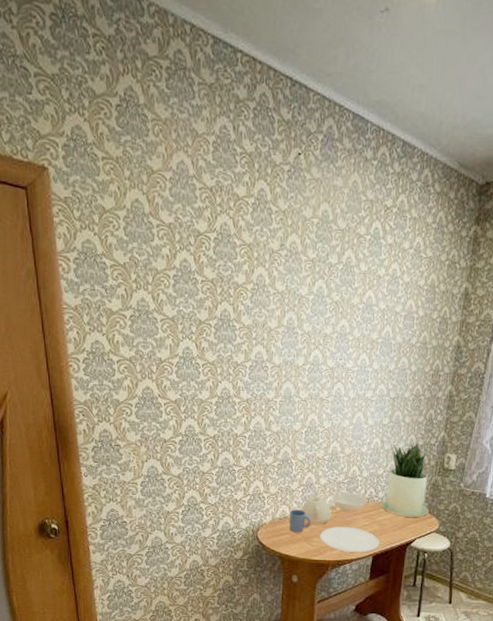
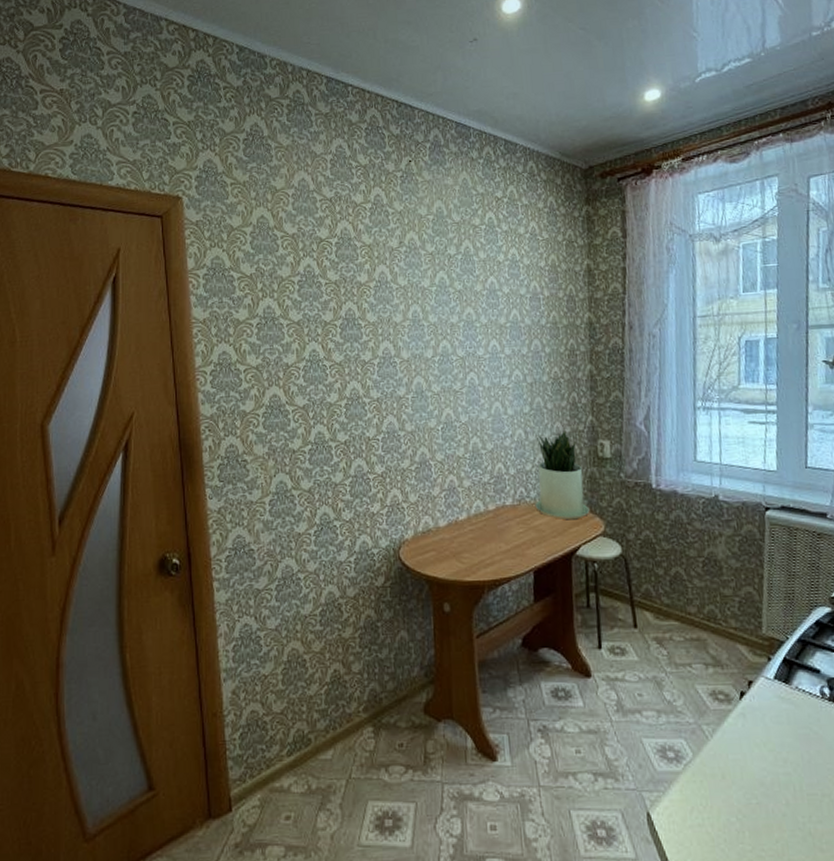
mug: present [289,509,311,533] -> none [433,519,458,549]
teapot: present [301,490,332,525] -> none [445,494,481,537]
plate: present [320,526,380,553] -> none [470,536,540,569]
bowl: present [331,492,368,513] -> none [477,494,519,520]

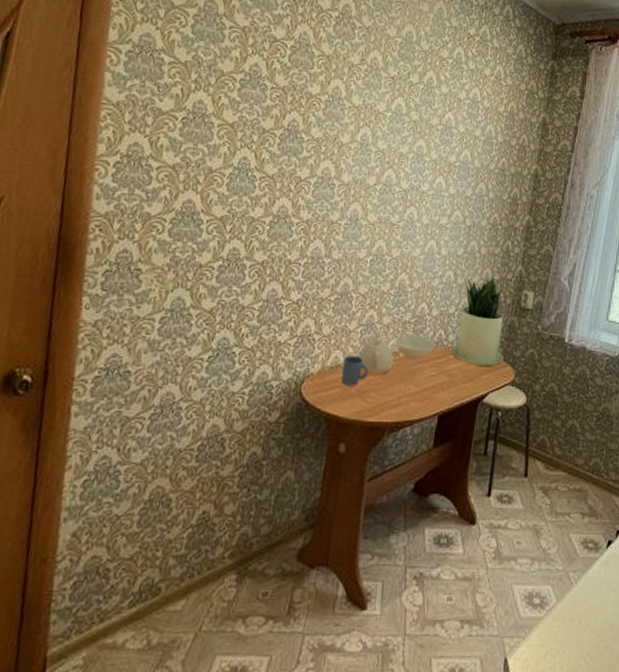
mug: none [433,519,458,549] -> present [341,355,368,386]
teapot: none [445,494,481,537] -> present [358,331,394,376]
bowl: none [477,494,519,520] -> present [394,334,436,361]

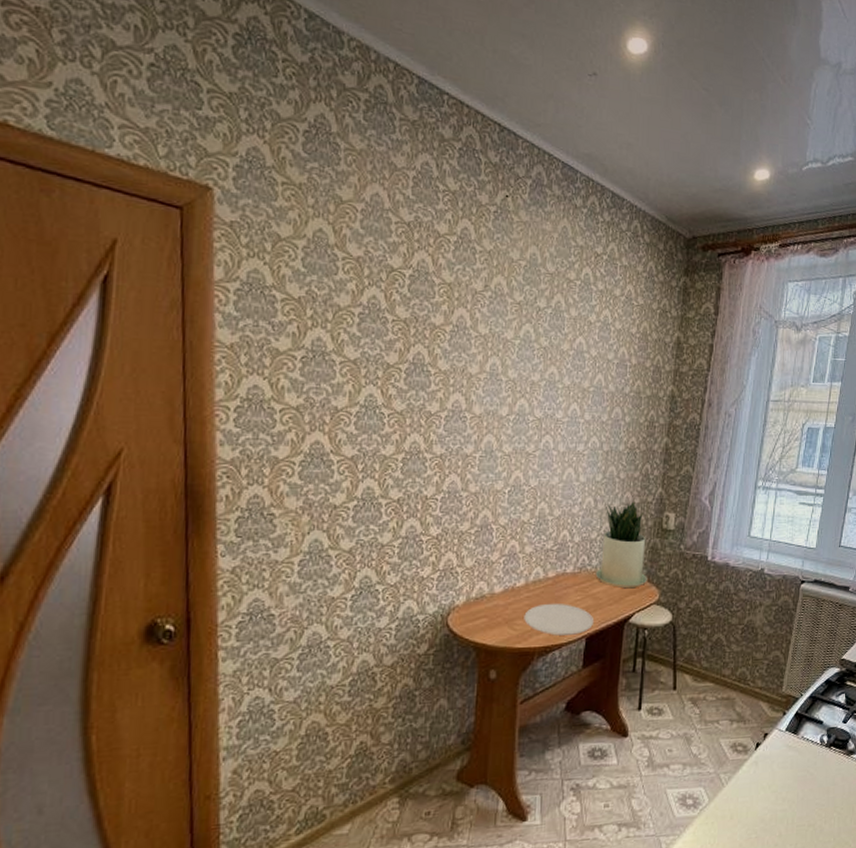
mug: present [341,355,368,386] -> none [487,586,513,615]
teapot: present [358,331,394,376] -> none [502,560,538,604]
plate: none [377,377,448,412] -> present [524,603,595,636]
bowl: present [394,334,436,361] -> none [538,561,580,587]

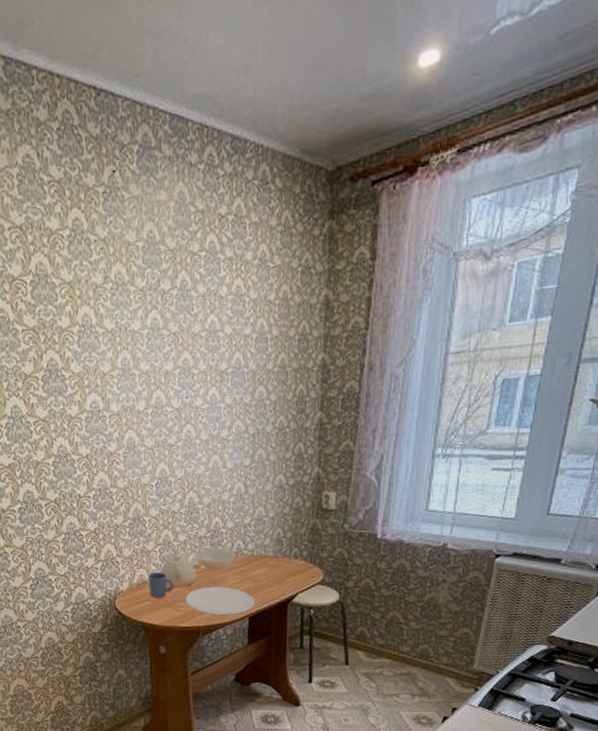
mug: none [487,586,513,615] -> present [148,572,173,599]
teapot: none [502,560,538,604] -> present [161,548,196,588]
bowl: none [538,561,580,587] -> present [193,547,236,571]
planter: present [595,501,648,589] -> none [252,483,309,570]

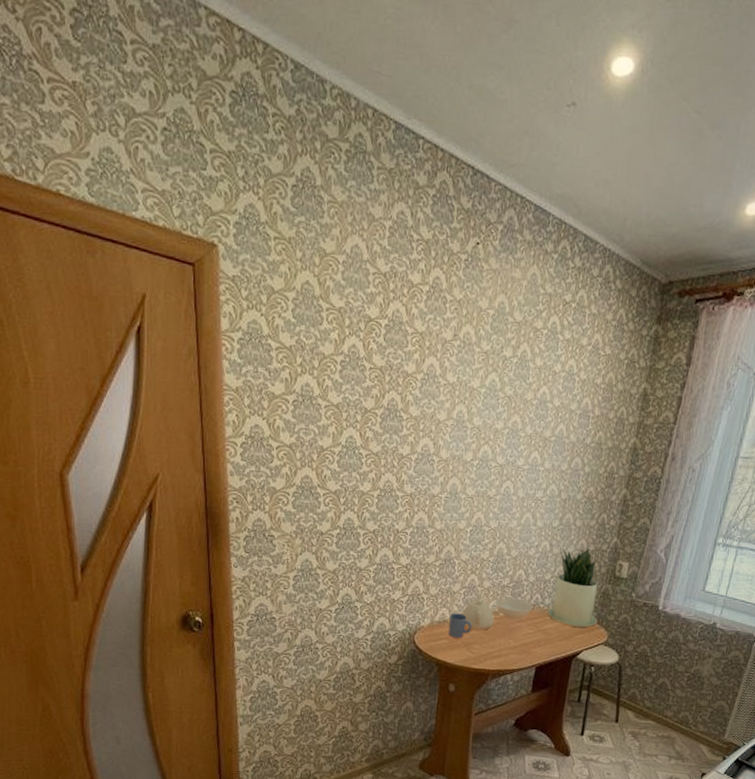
plate: present [185,586,256,616] -> none [480,633,545,663]
planter: none [252,483,309,570] -> present [547,548,599,629]

